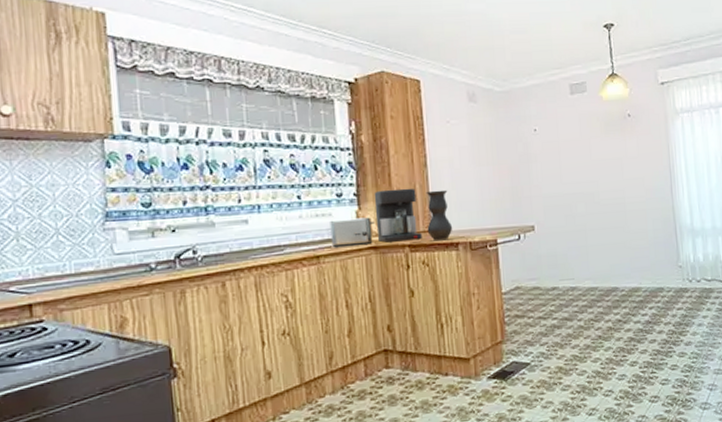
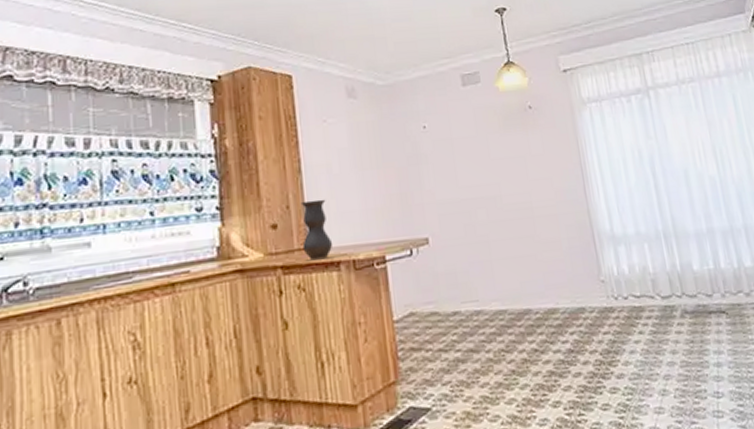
toaster: present [330,217,374,248] -> none [188,234,240,273]
coffee maker: present [374,188,422,244] -> none [239,198,297,266]

